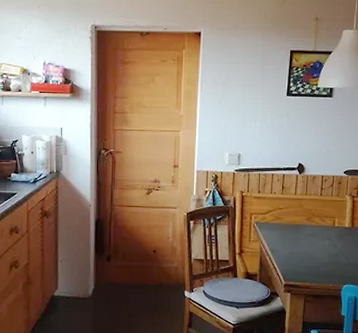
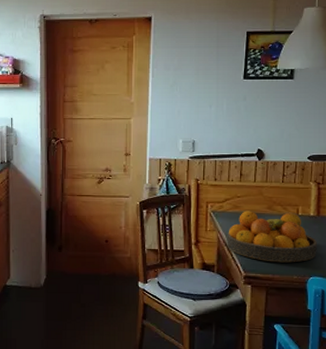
fruit bowl: none [268,222,352,272] -> present [227,211,318,263]

